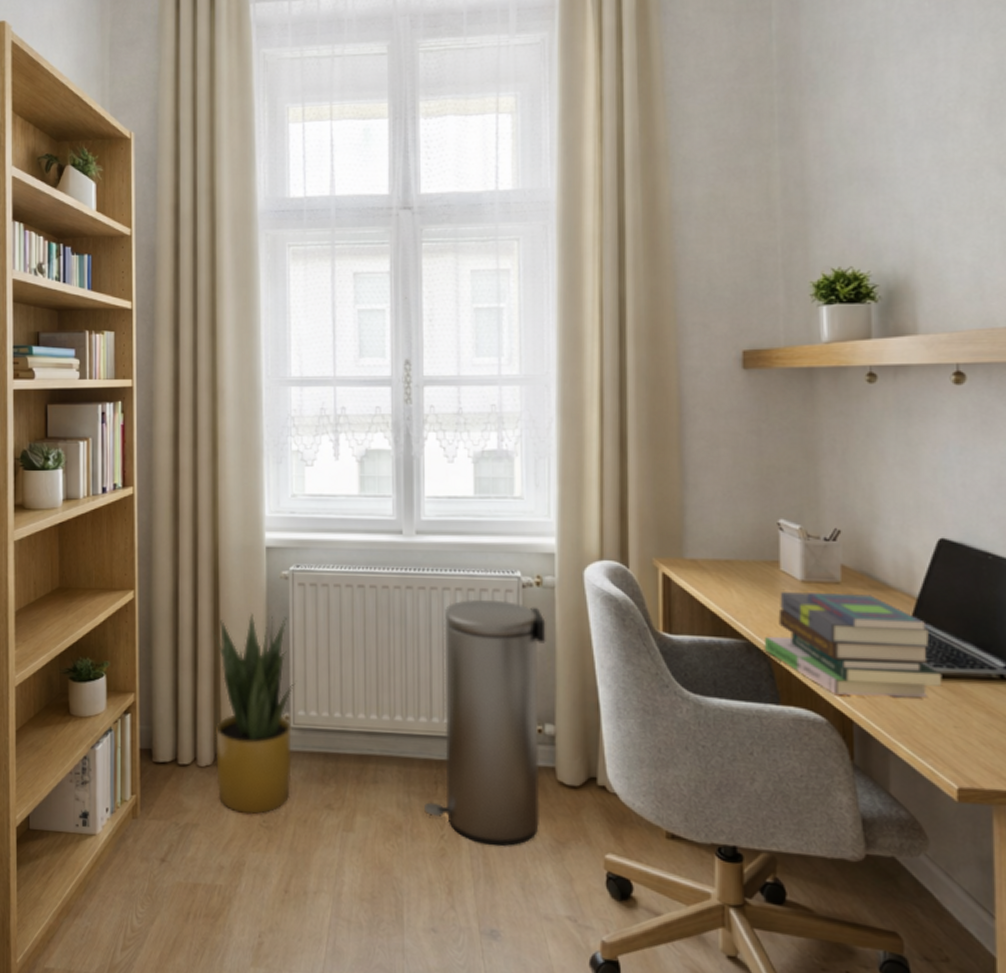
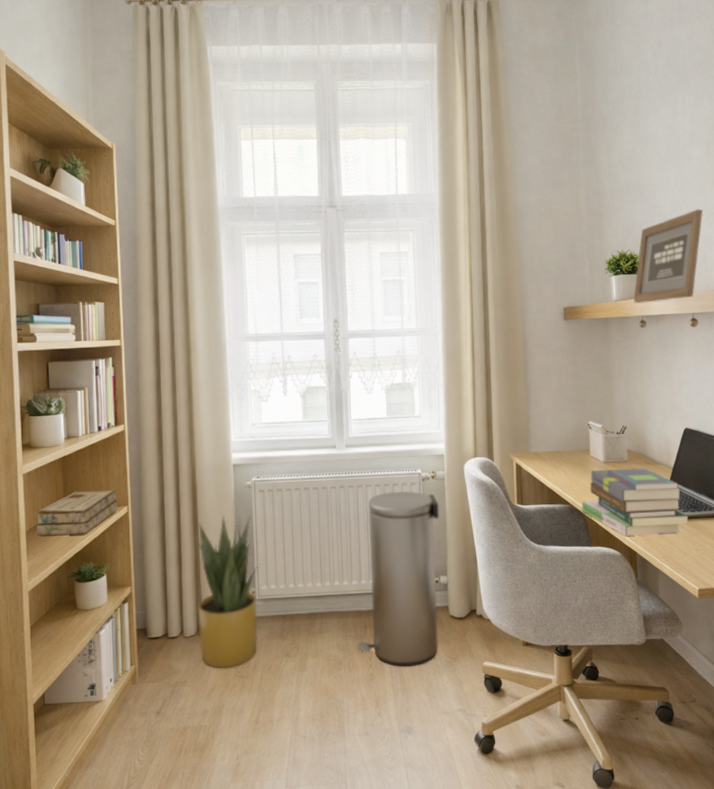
decorative box: none [28,567,122,622] -> present [37,489,118,537]
picture frame: none [857,204,979,347] -> present [633,209,704,303]

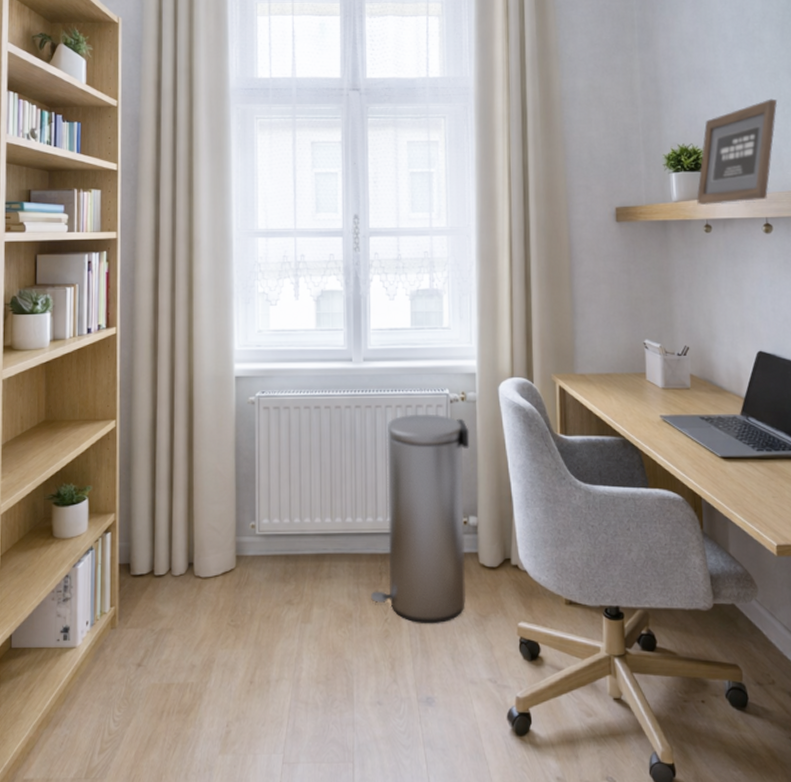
decorative box: present [37,489,118,537] -> none [14,401,105,452]
planter: present [192,515,260,669] -> none [186,435,262,616]
books: present [581,468,688,537] -> none [635,397,764,478]

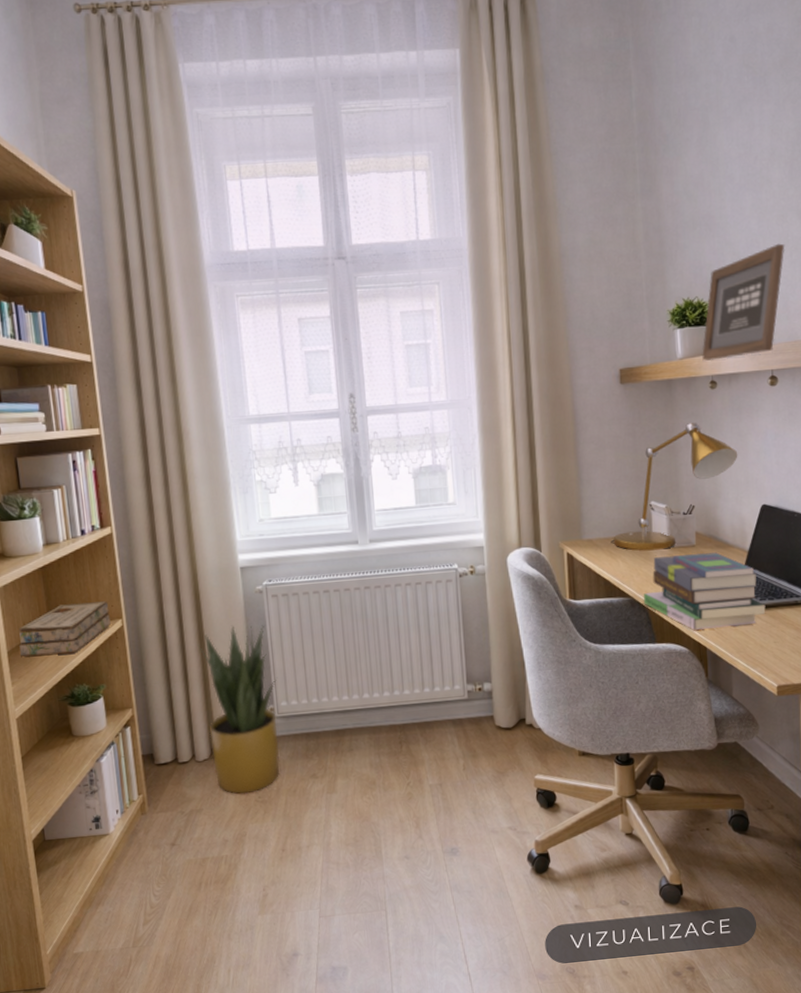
decorative box: none [14,401,105,452] -> present [19,601,111,658]
planter: none [186,435,262,616] -> present [198,625,280,795]
pedal bin: present [371,414,470,624] -> none [392,589,484,784]
desk lamp: none [604,264,733,390] -> present [611,423,738,551]
books: none [635,397,764,478] -> present [643,552,766,631]

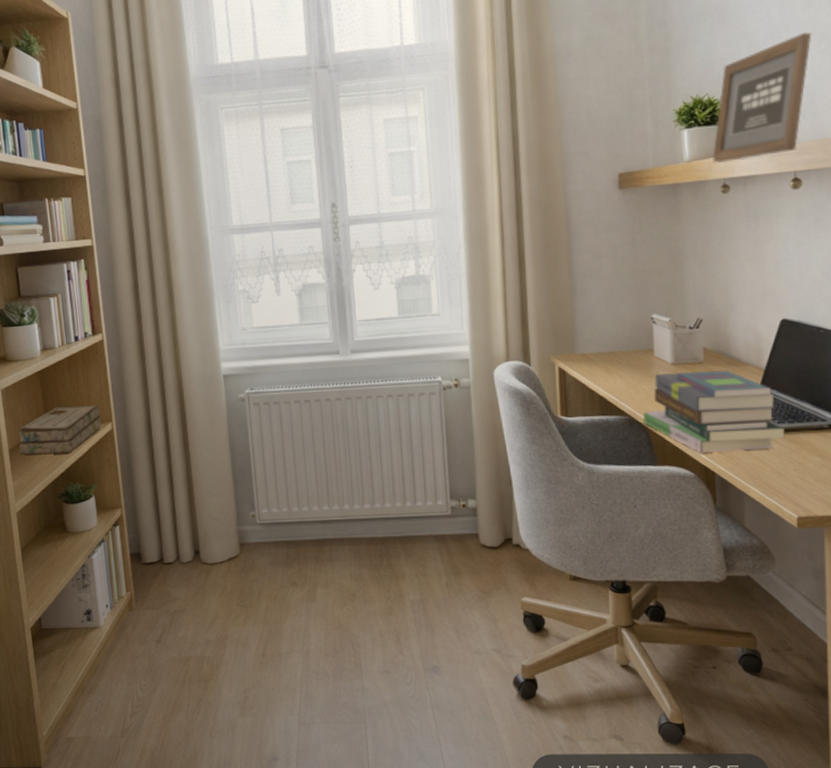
planter: present [198,625,280,795] -> none [183,431,261,598]
desk lamp: present [611,423,738,551] -> none [607,230,754,367]

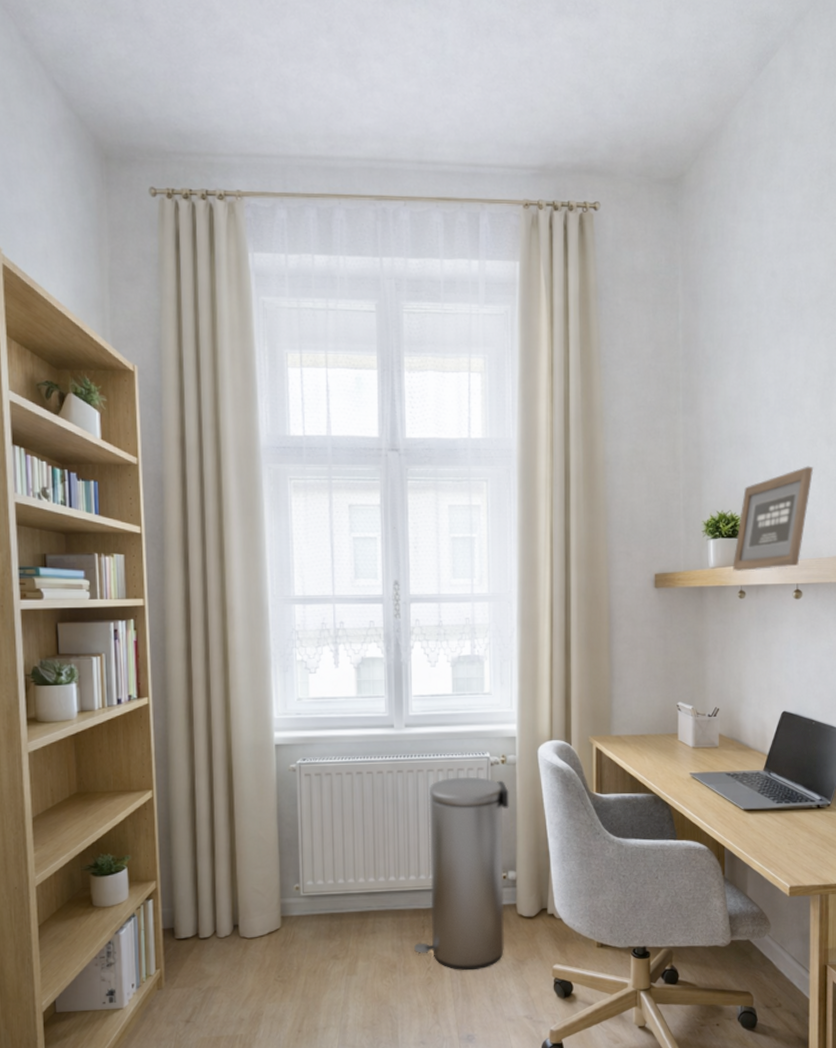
decorative box: present [19,405,102,456] -> none [45,771,141,824]
pedal bin: none [373,402,467,601] -> present [414,776,509,970]
books: present [642,370,785,454] -> none [666,755,782,830]

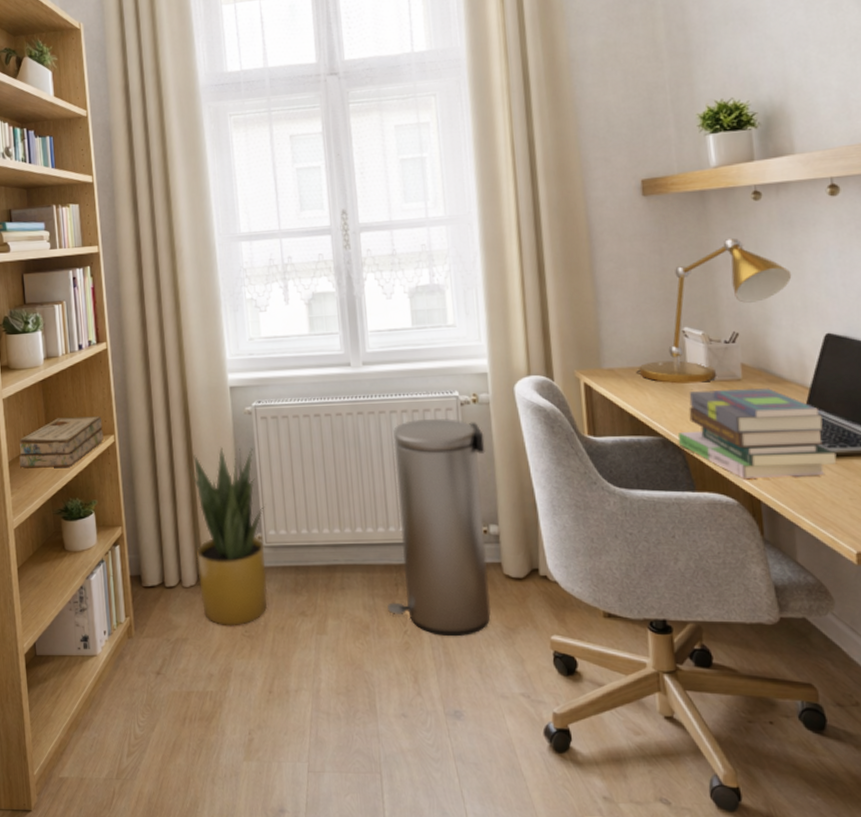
decorative box: none [45,771,141,824] -> present [19,416,104,469]
planter: none [227,802,305,973] -> present [187,446,268,626]
desk lamp: none [638,629,762,750] -> present [636,238,792,384]
books: none [666,755,782,830] -> present [677,388,837,480]
picture frame: present [733,466,814,571] -> none [741,34,842,169]

